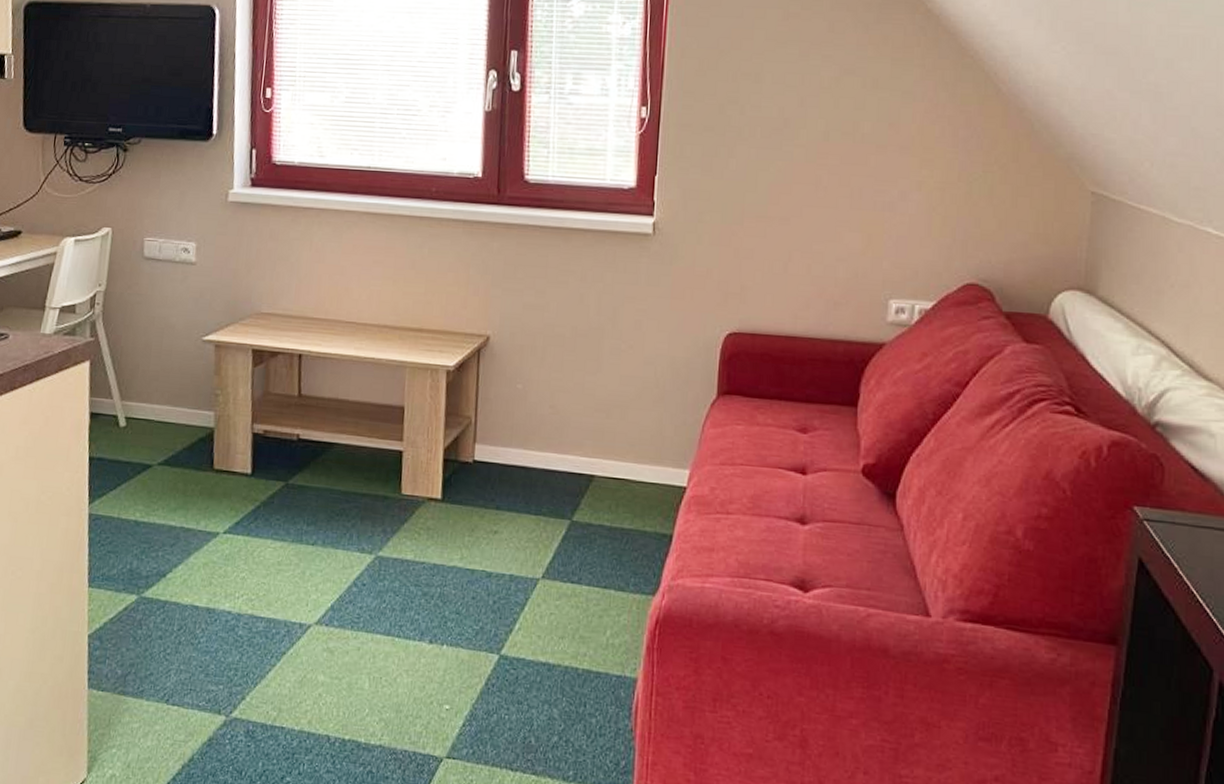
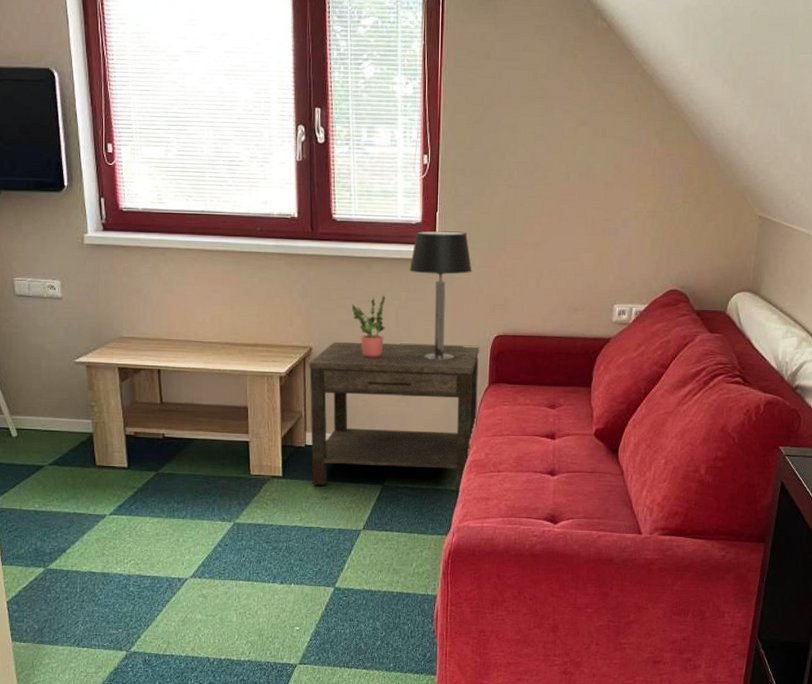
side table: none [479,330,707,538] -> present [308,341,480,492]
potted plant: none [542,275,586,354] -> present [351,295,386,358]
table lamp: none [618,198,699,362] -> present [410,230,472,361]

